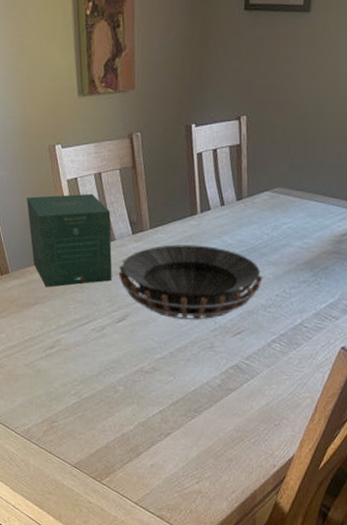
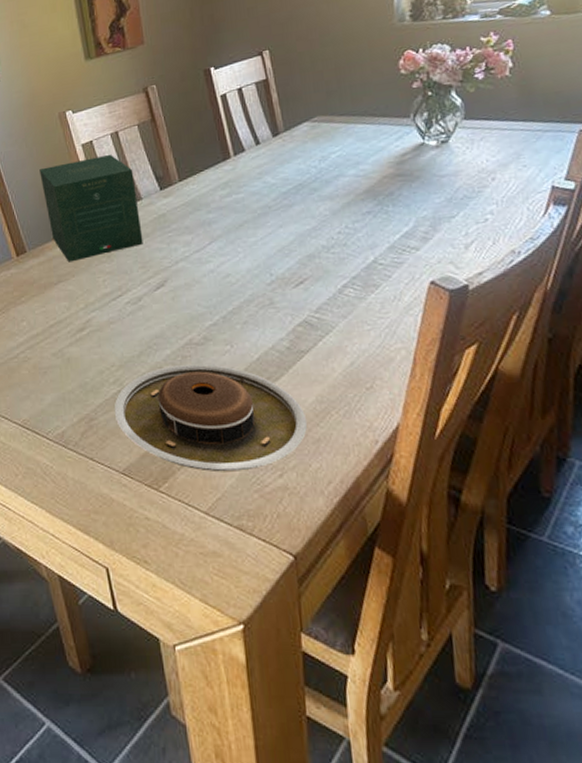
plate: none [72,387,225,476] -> present [114,364,308,472]
decorative bowl: present [118,244,263,320] -> none [149,190,319,277]

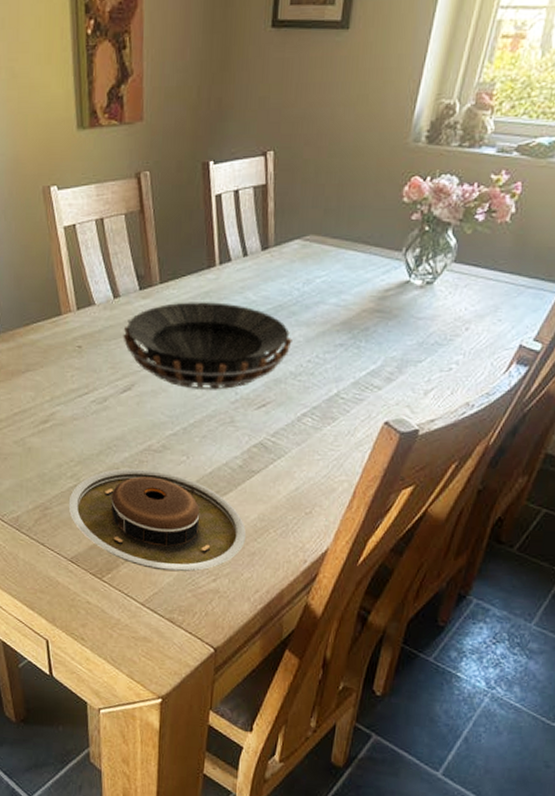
gift box: present [39,154,143,262] -> none [17,242,116,352]
decorative bowl: none [149,190,319,277] -> present [123,302,292,390]

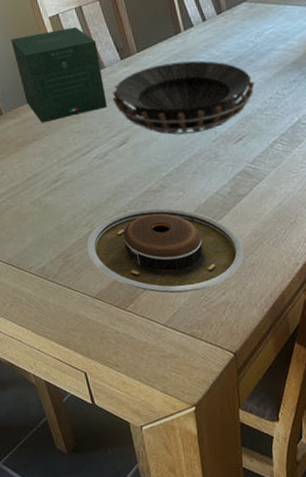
gift box: none [17,242,116,352] -> present [11,26,107,123]

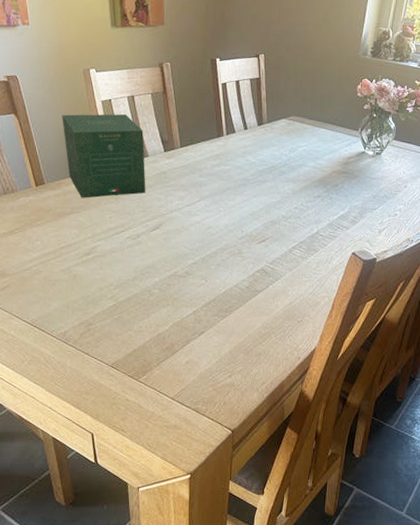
plate: present [86,207,245,293] -> none [109,290,254,371]
decorative bowl: present [112,60,255,135] -> none [152,162,283,229]

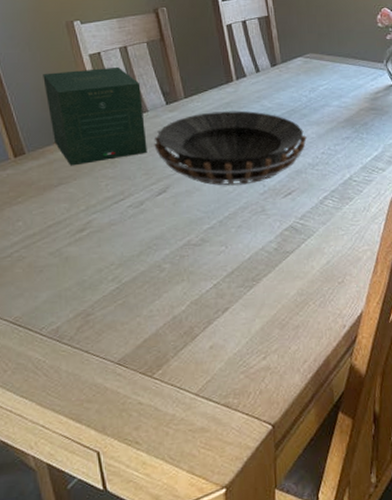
decorative bowl: none [152,162,283,229] -> present [154,110,307,186]

